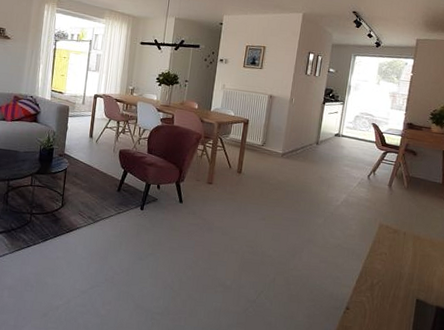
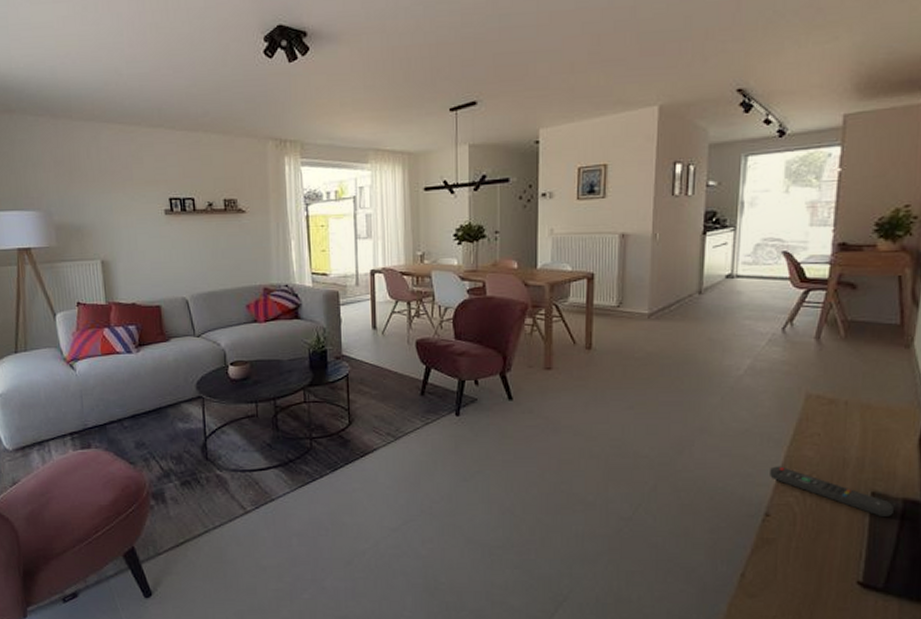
remote control: none [351,273,430,318] -> present [770,466,894,516]

